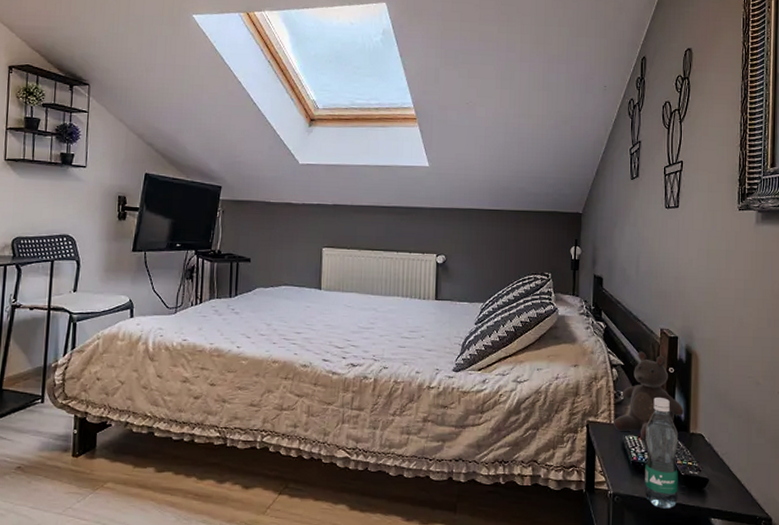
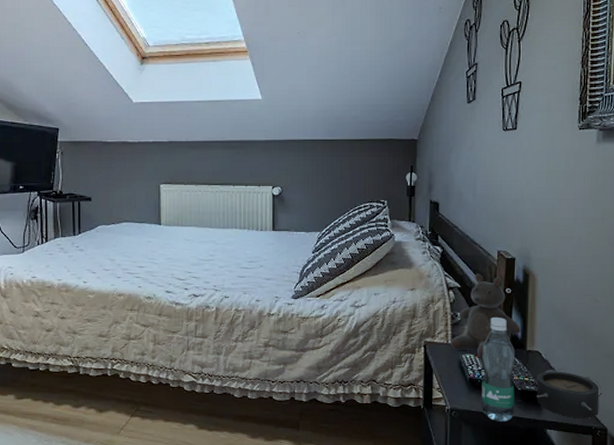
alarm clock: none [699,454,764,507] -> present [536,370,601,418]

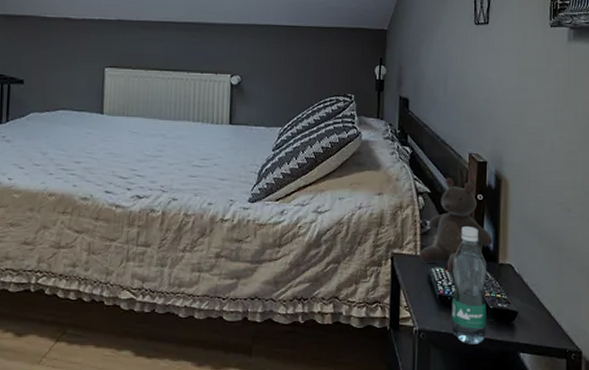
alarm clock: present [536,370,601,418] -> none [508,285,575,340]

